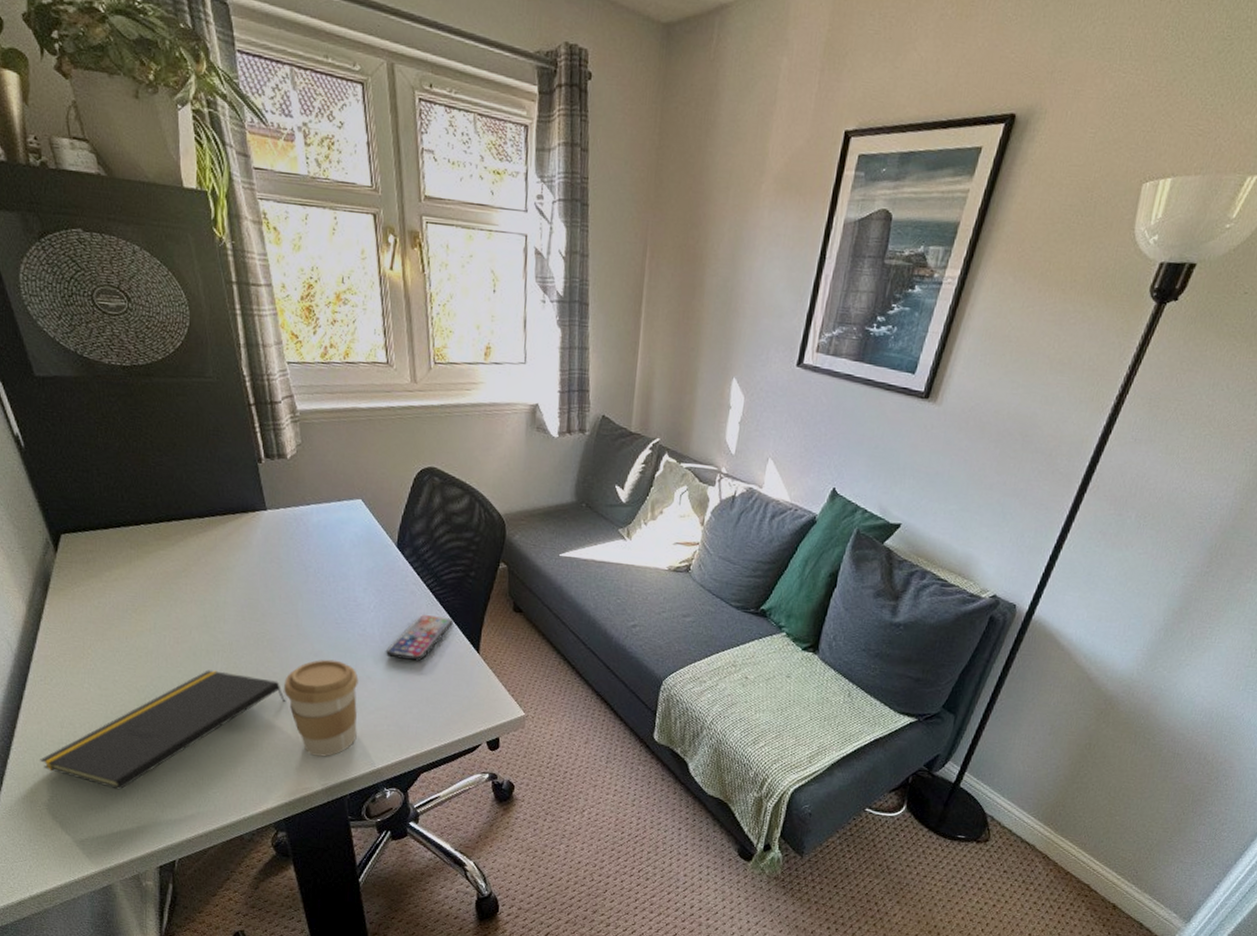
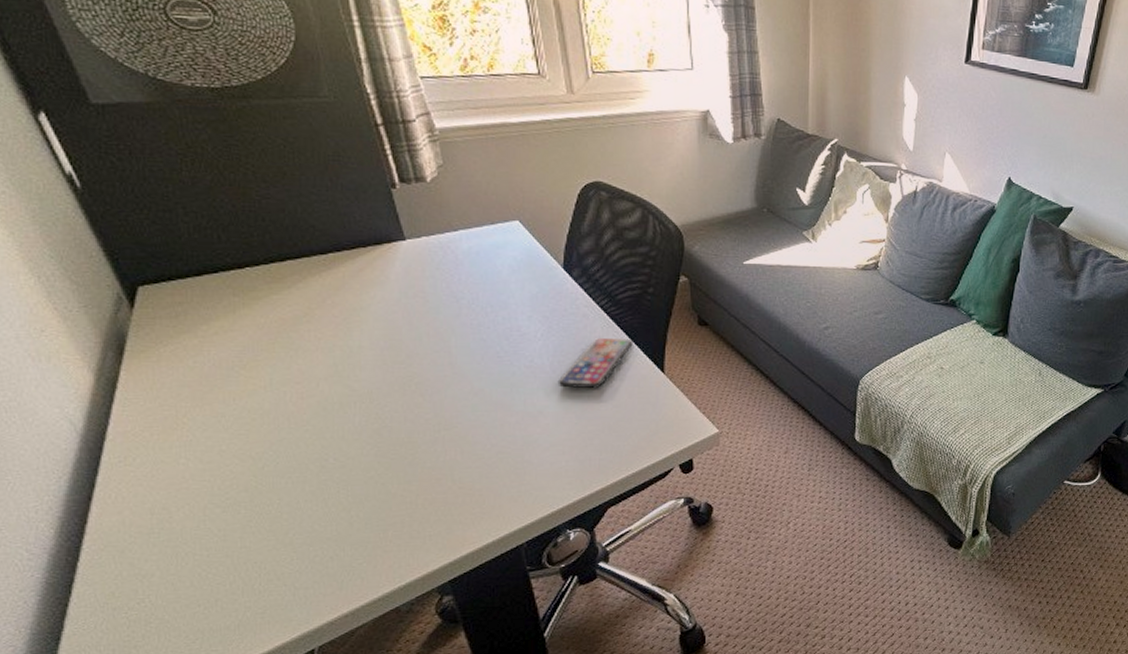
notepad: present [40,670,285,790] -> none [123,424,442,578]
coffee cup: present [283,659,359,757] -> none [438,397,531,506]

